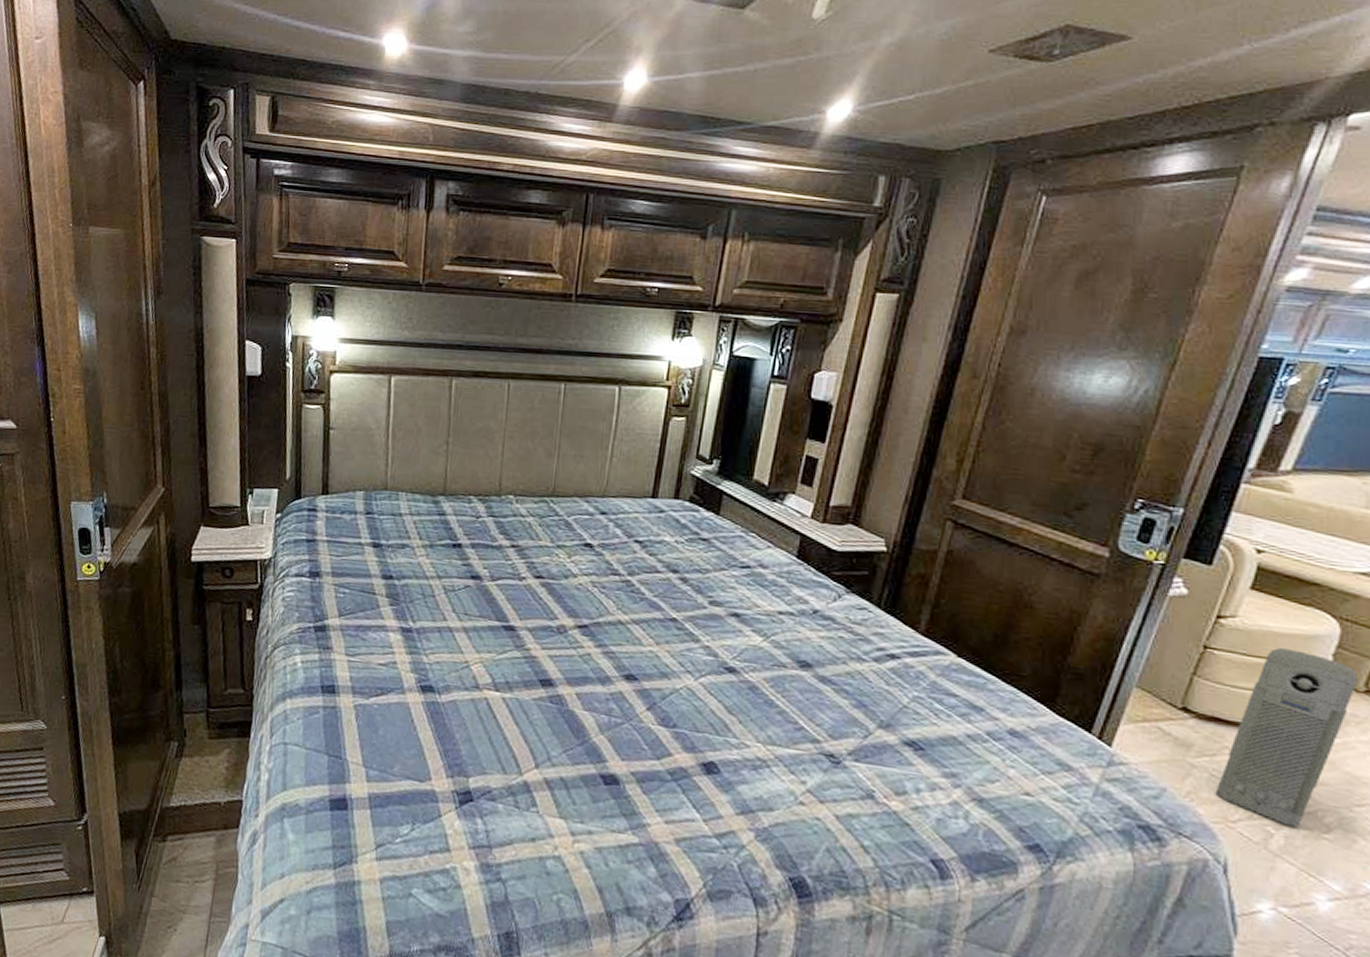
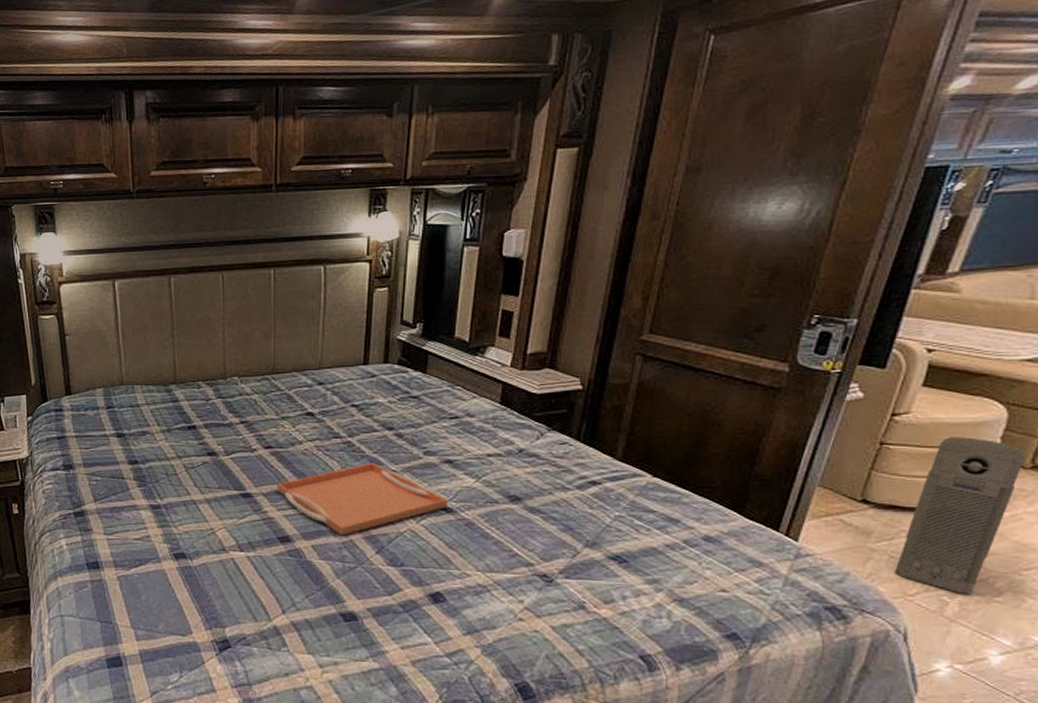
serving tray: none [544,607,731,686] -> present [277,463,448,536]

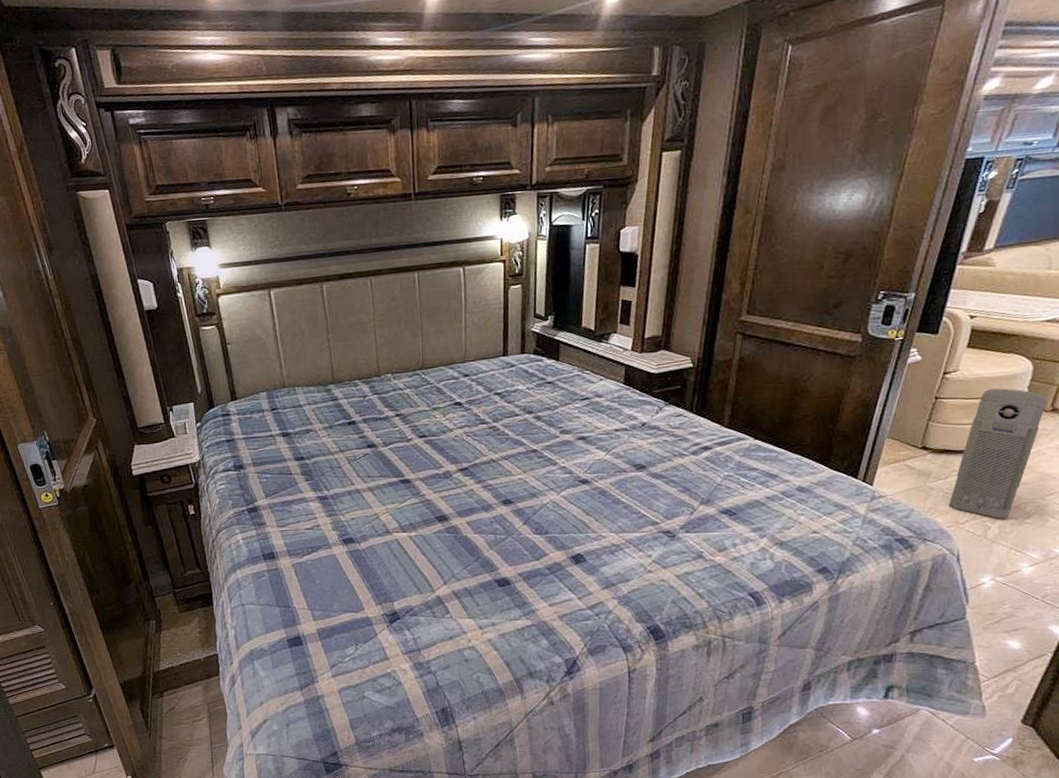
serving tray: present [277,463,448,536] -> none [432,444,583,511]

